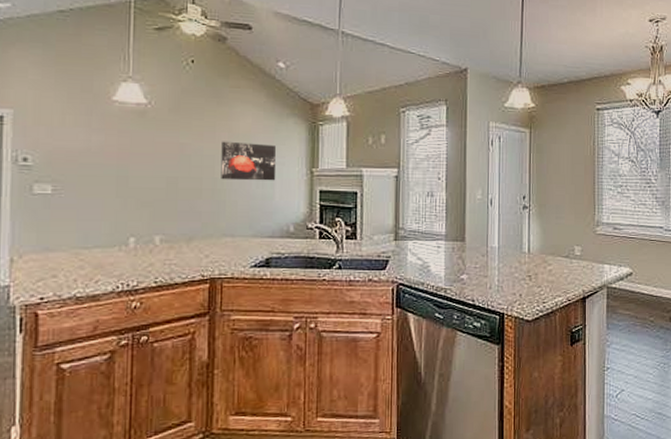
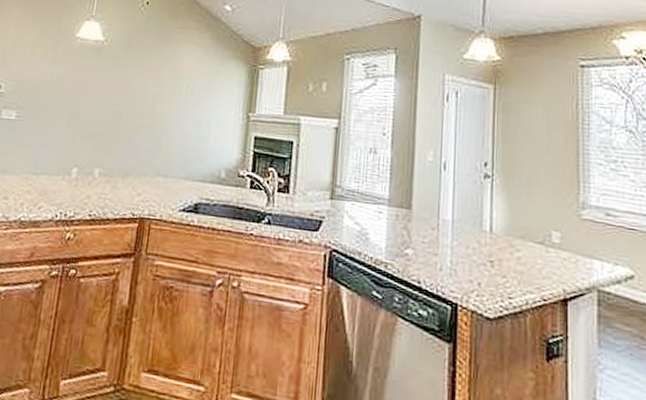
wall art: present [221,141,277,181] -> none [160,80,215,123]

